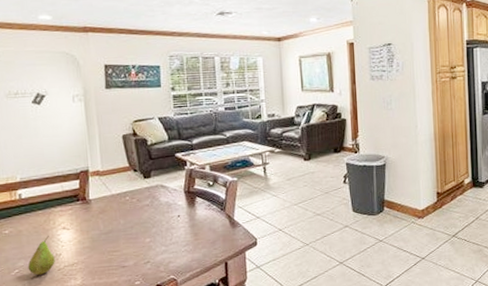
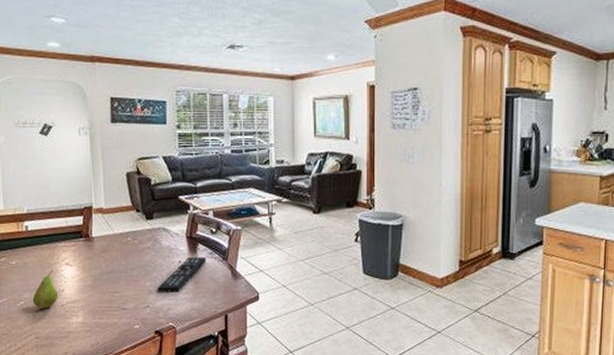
remote control: none [157,209,205,247] -> present [157,256,206,292]

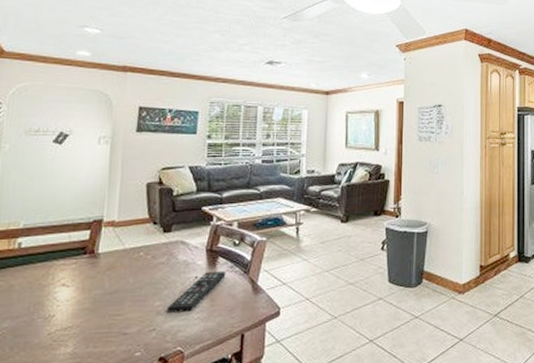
fruit: present [32,270,58,309] -> none [12,292,47,339]

